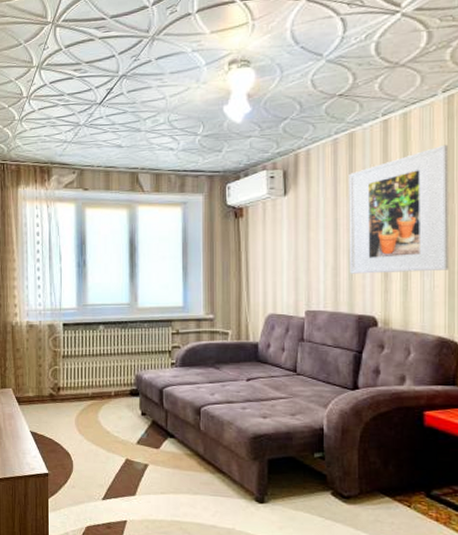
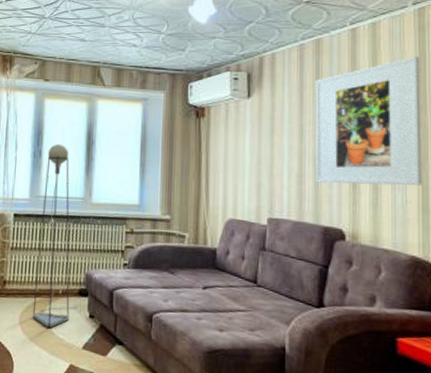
floor lamp: none [87,253,128,428] -> present [32,144,76,329]

